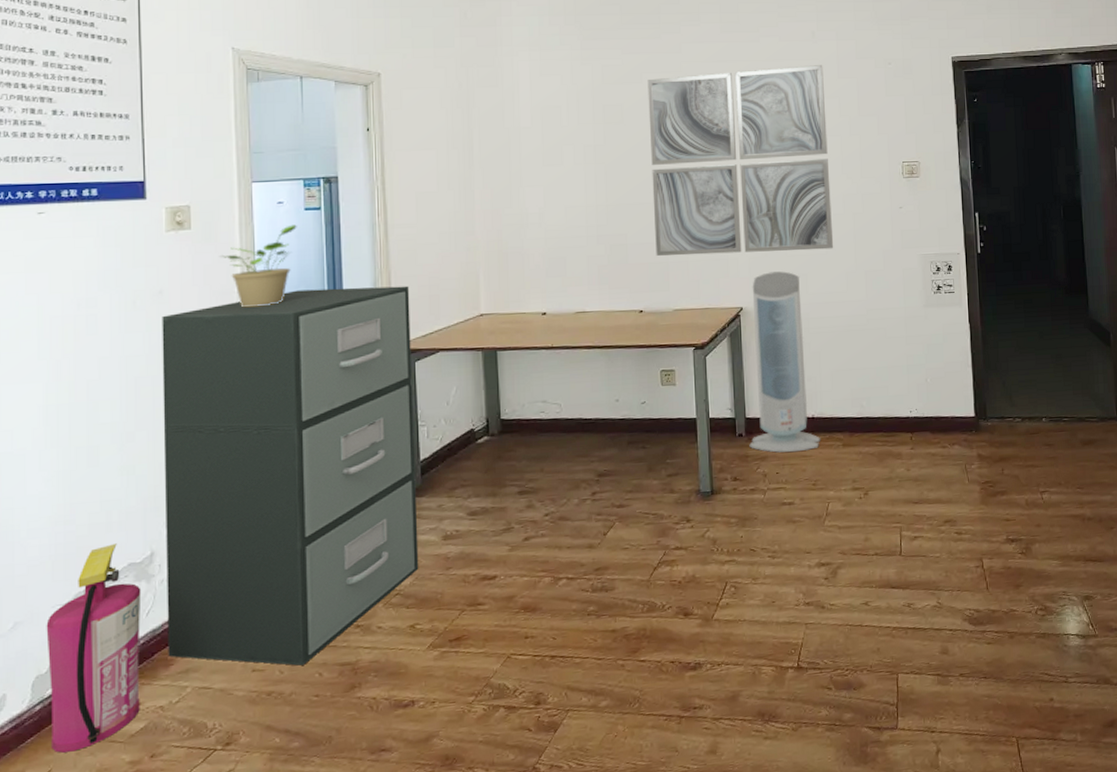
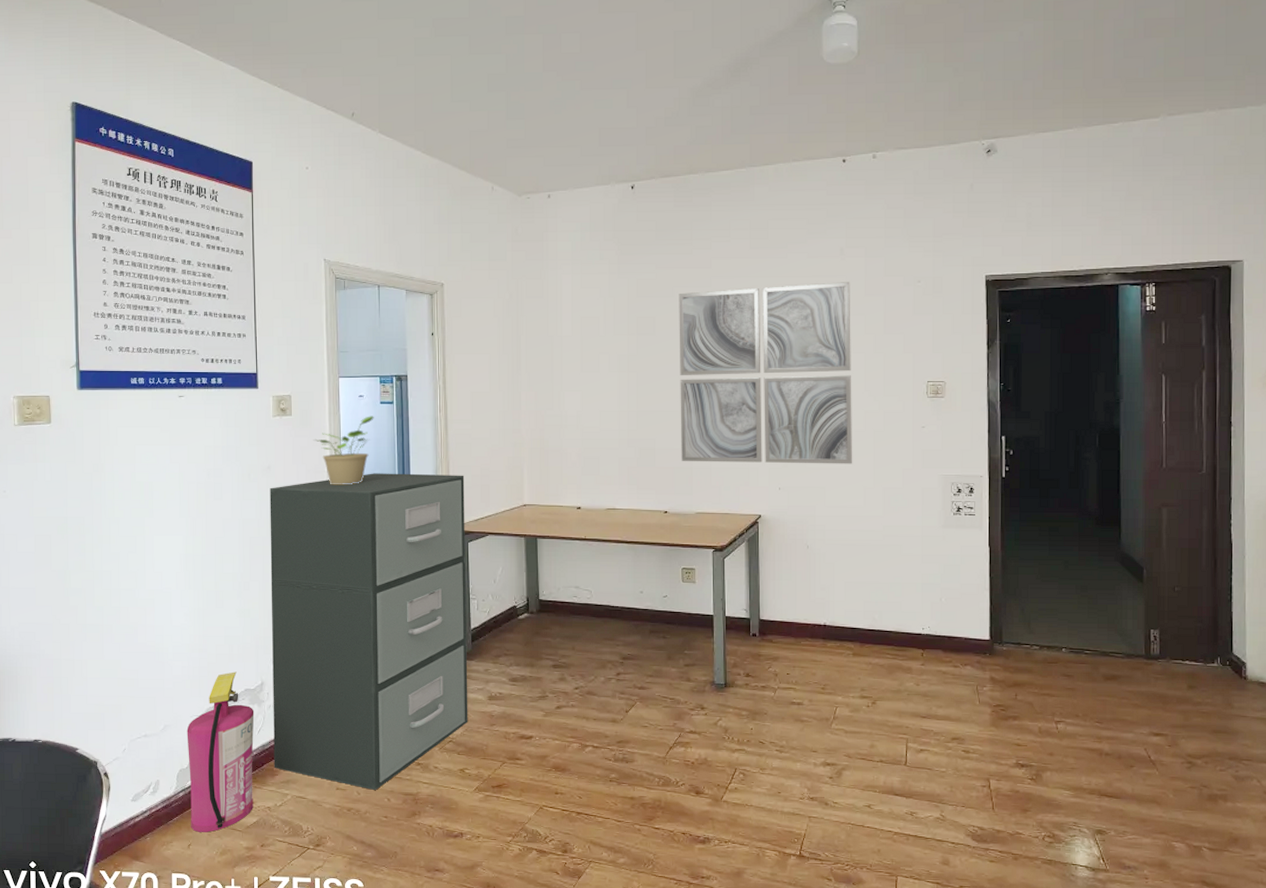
air purifier: present [749,271,820,453] -> none [762,483,831,656]

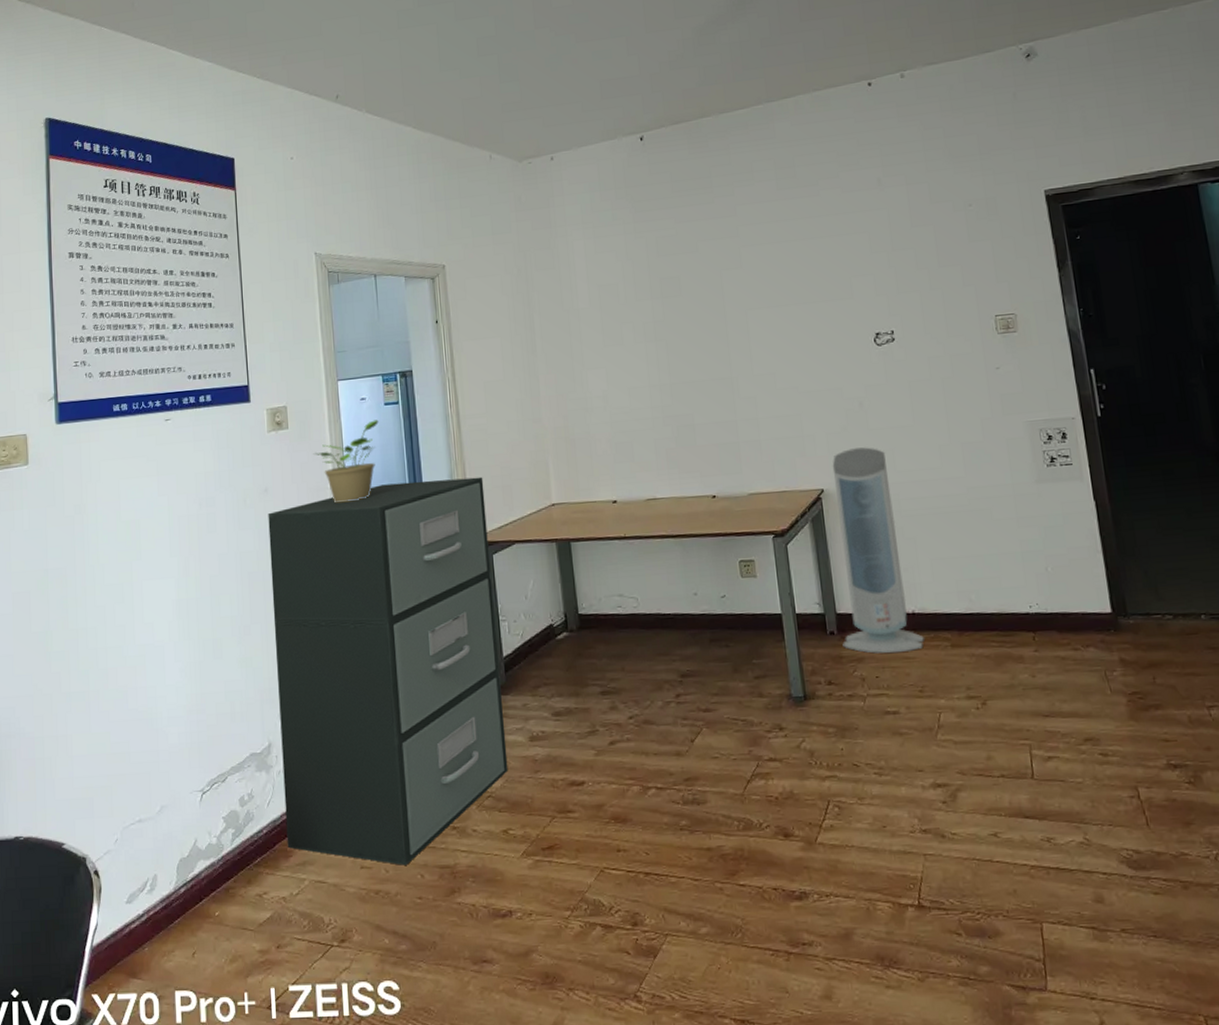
fire extinguisher: present [186,671,255,832] -> none [186,733,266,936]
wall art: present [679,282,853,464] -> none [703,214,922,436]
air purifier: none [762,483,831,656] -> present [832,447,924,654]

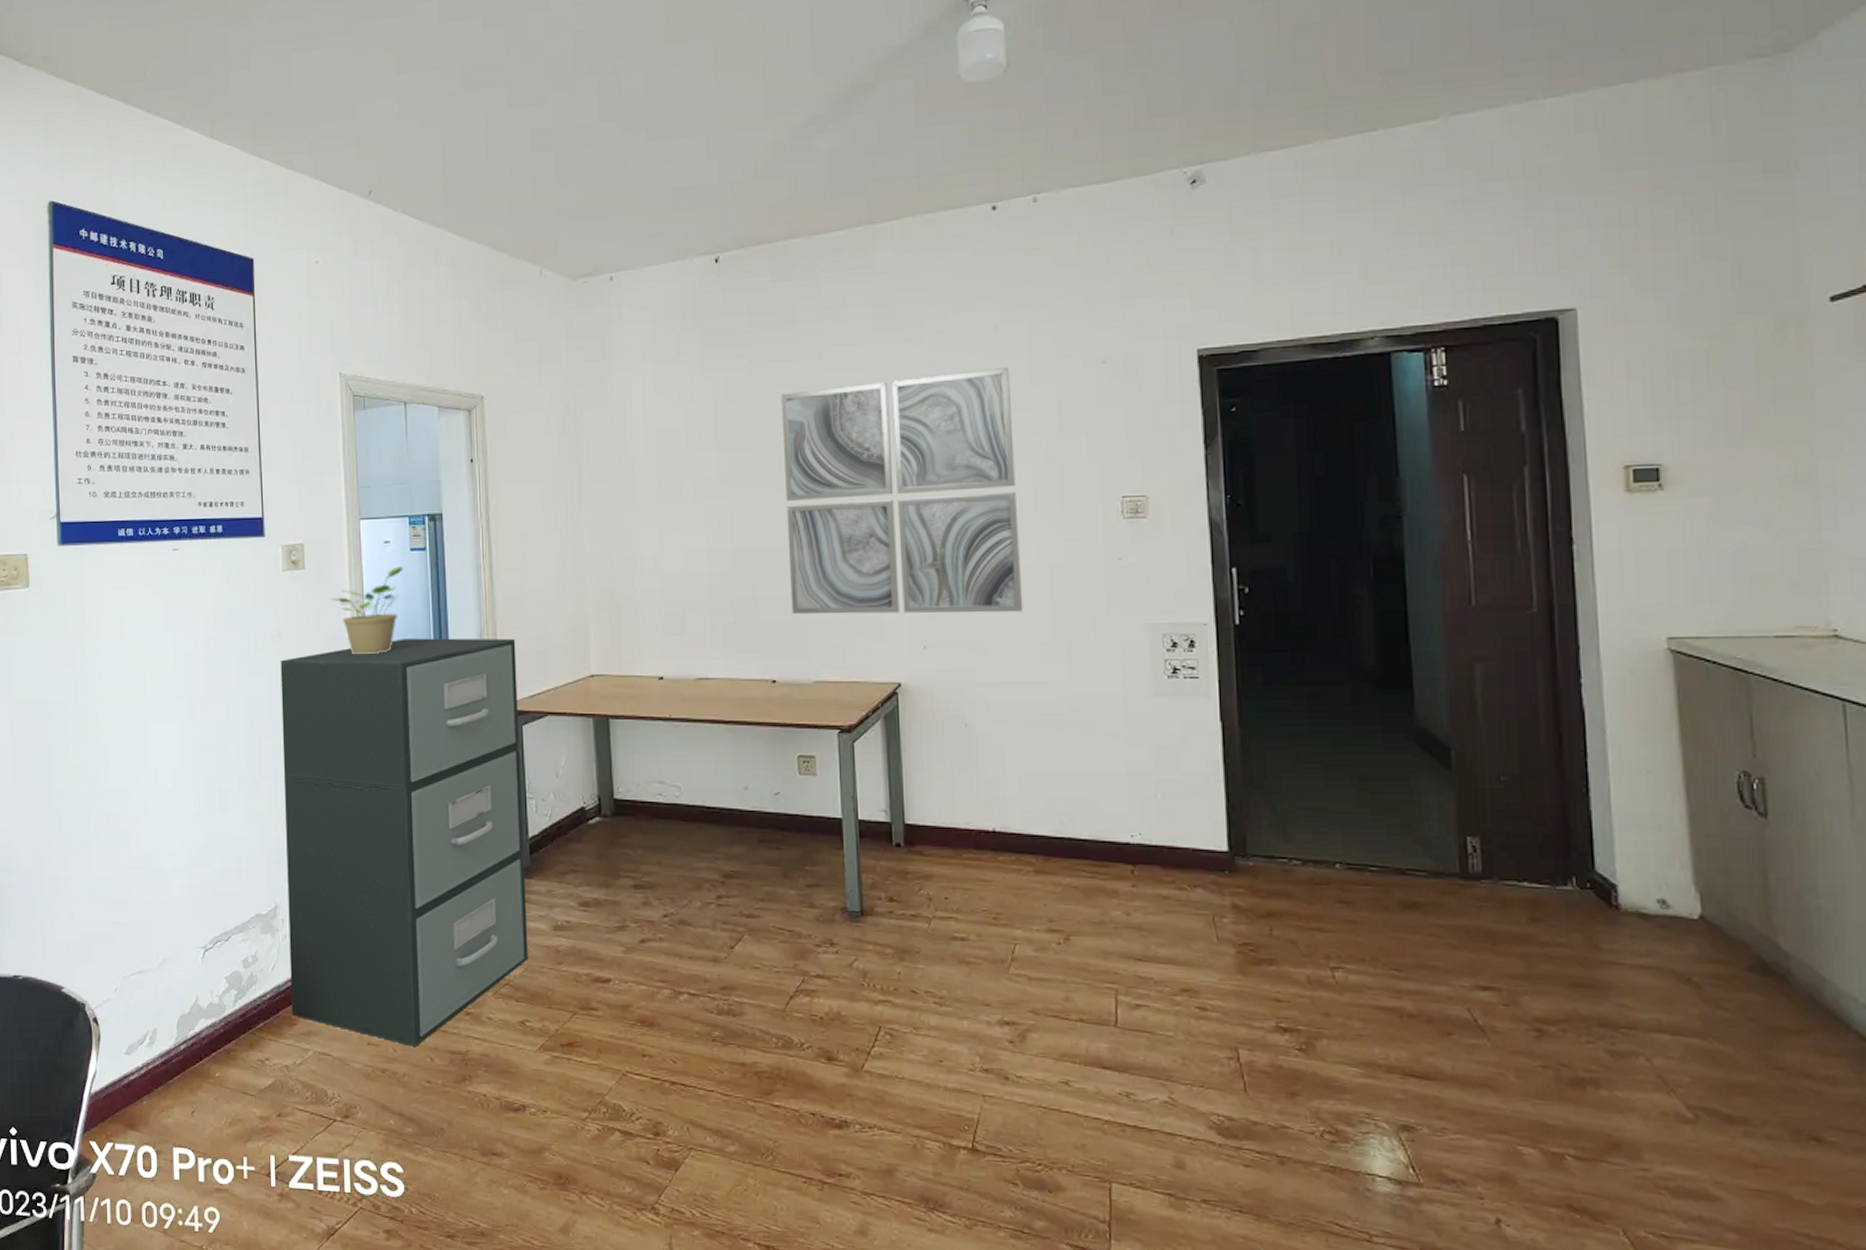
wall art: none [703,214,922,436] -> present [781,367,1024,615]
air purifier: present [832,447,924,654] -> none [909,639,1004,874]

